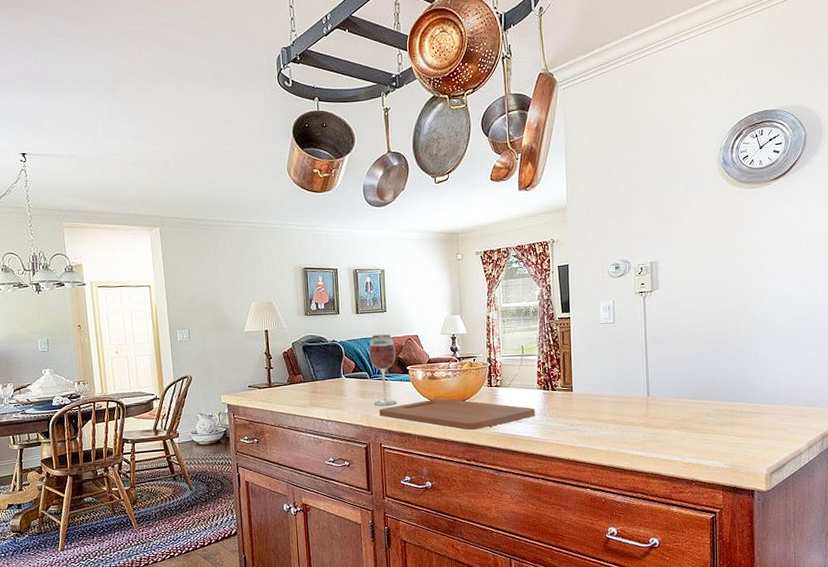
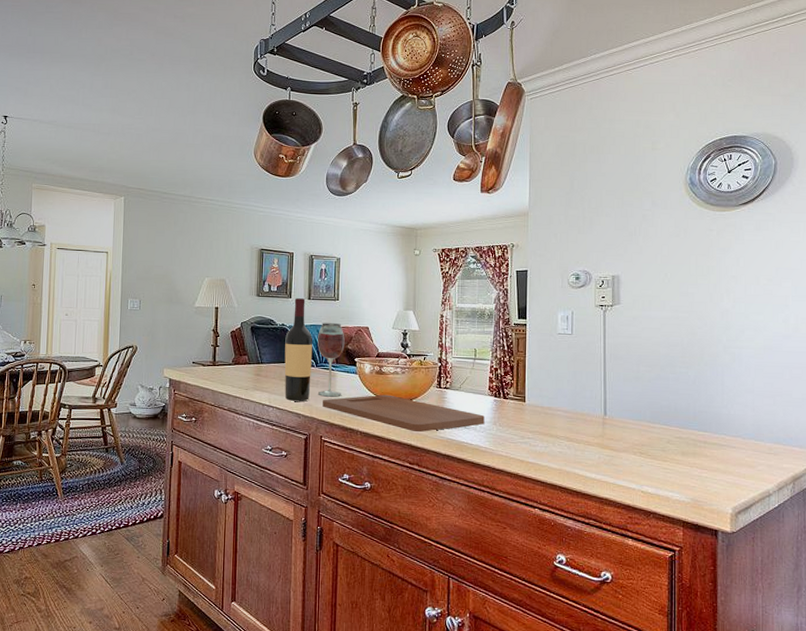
wine bottle: none [337,313,367,414] -> present [284,298,313,402]

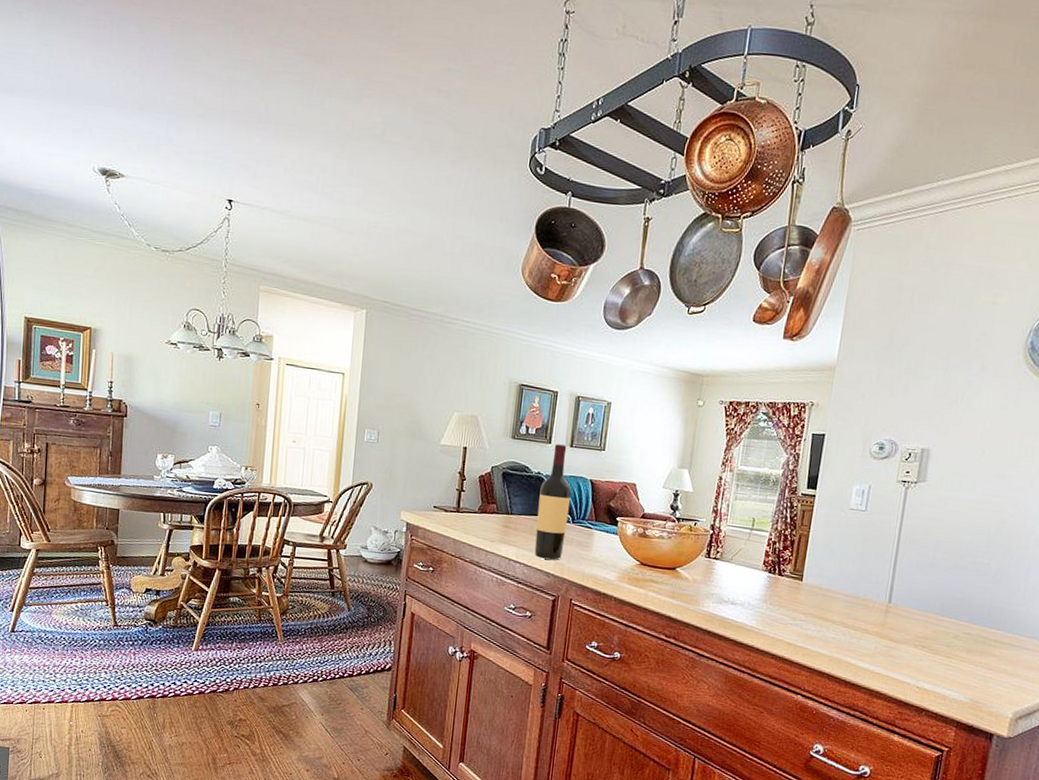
wineglass: present [318,323,345,397] -> none [572,474,608,558]
cutting board: present [323,394,485,433] -> none [576,559,755,604]

